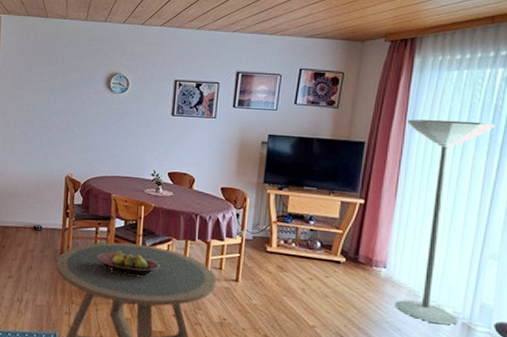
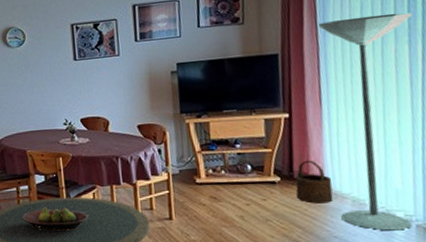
wooden bucket: none [358,246,393,290] -> present [295,160,333,204]

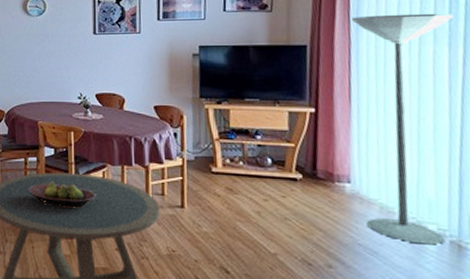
wooden bucket: present [295,160,333,204] -> none [318,159,359,207]

